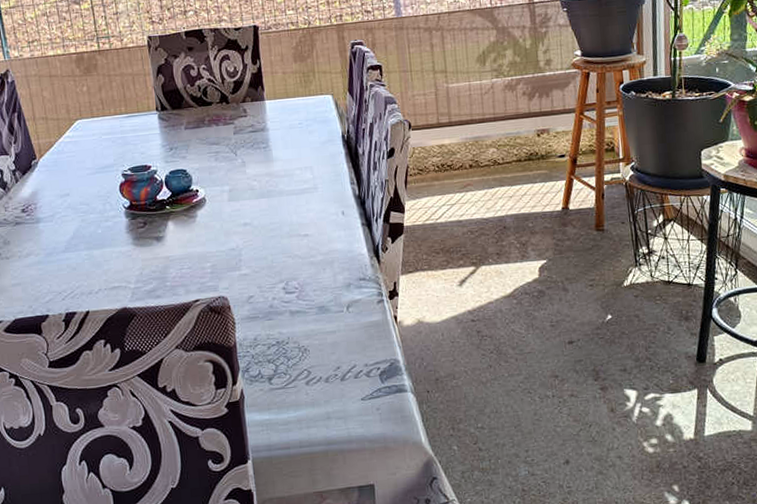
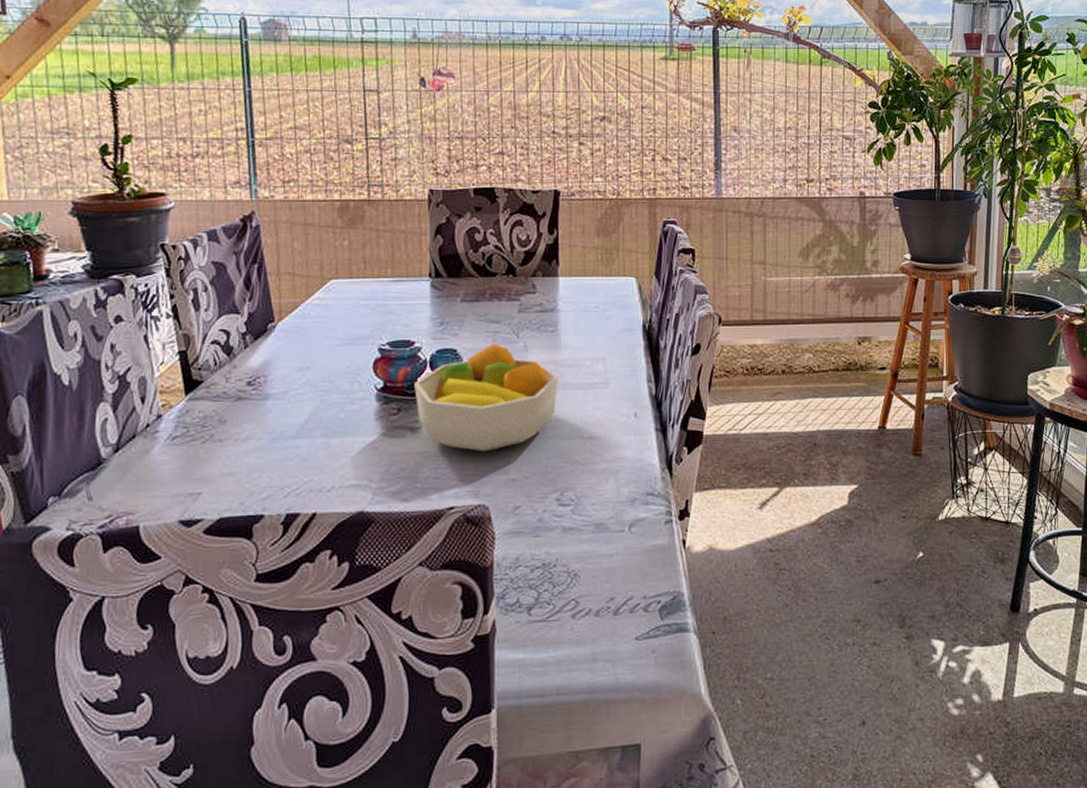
fruit bowl: none [155,162,275,253] -> present [414,343,558,452]

